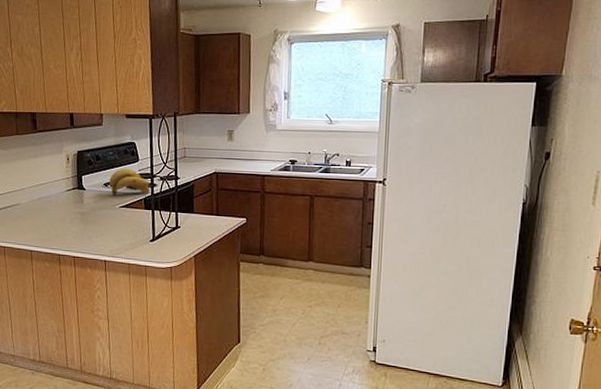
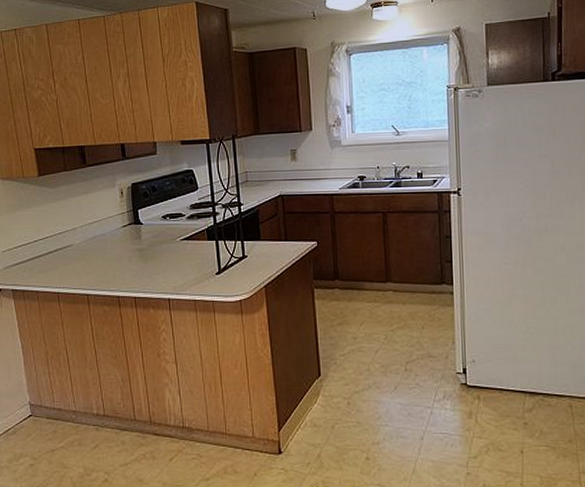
banana bunch: present [109,168,150,195] -> none [168,198,212,228]

